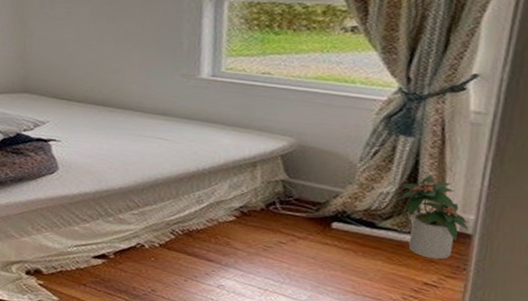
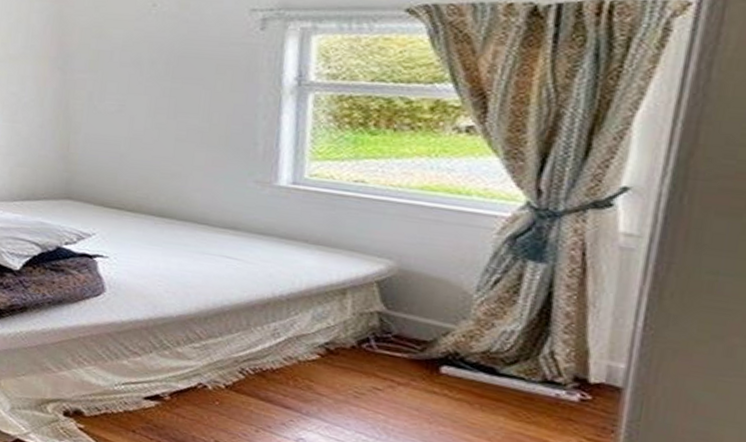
potted plant: present [393,175,469,260] -> none [518,311,618,418]

